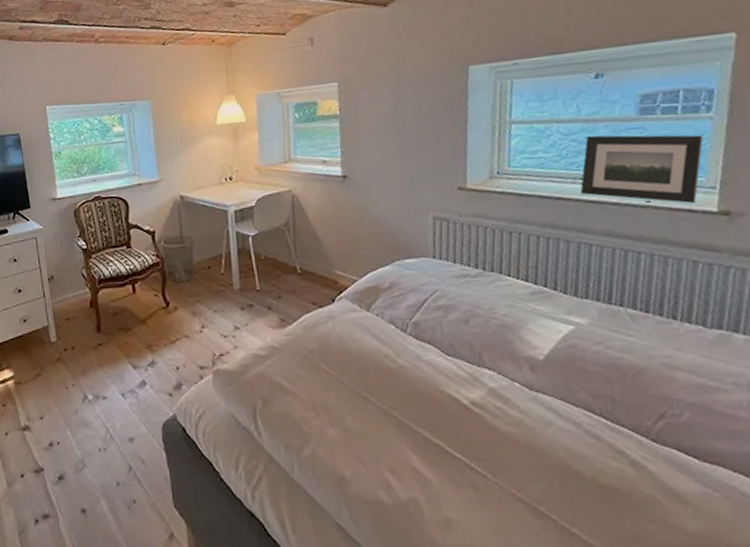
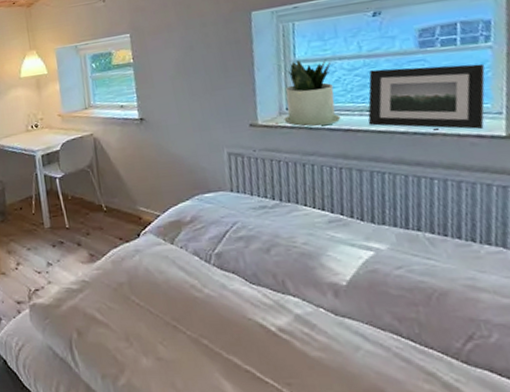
planter: none [494,121,553,194] -> present [283,59,342,127]

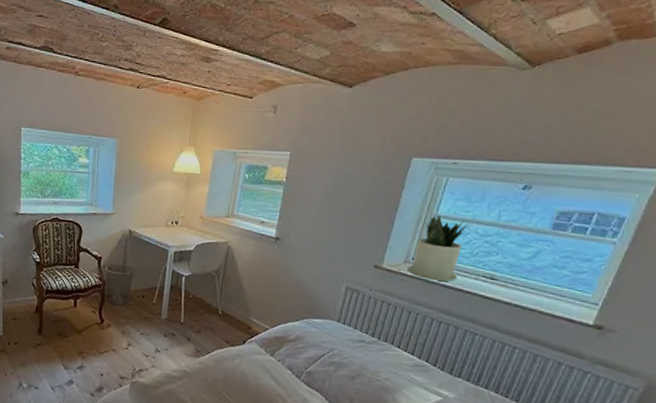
picture frame: present [367,63,486,130] -> none [479,240,602,316]

